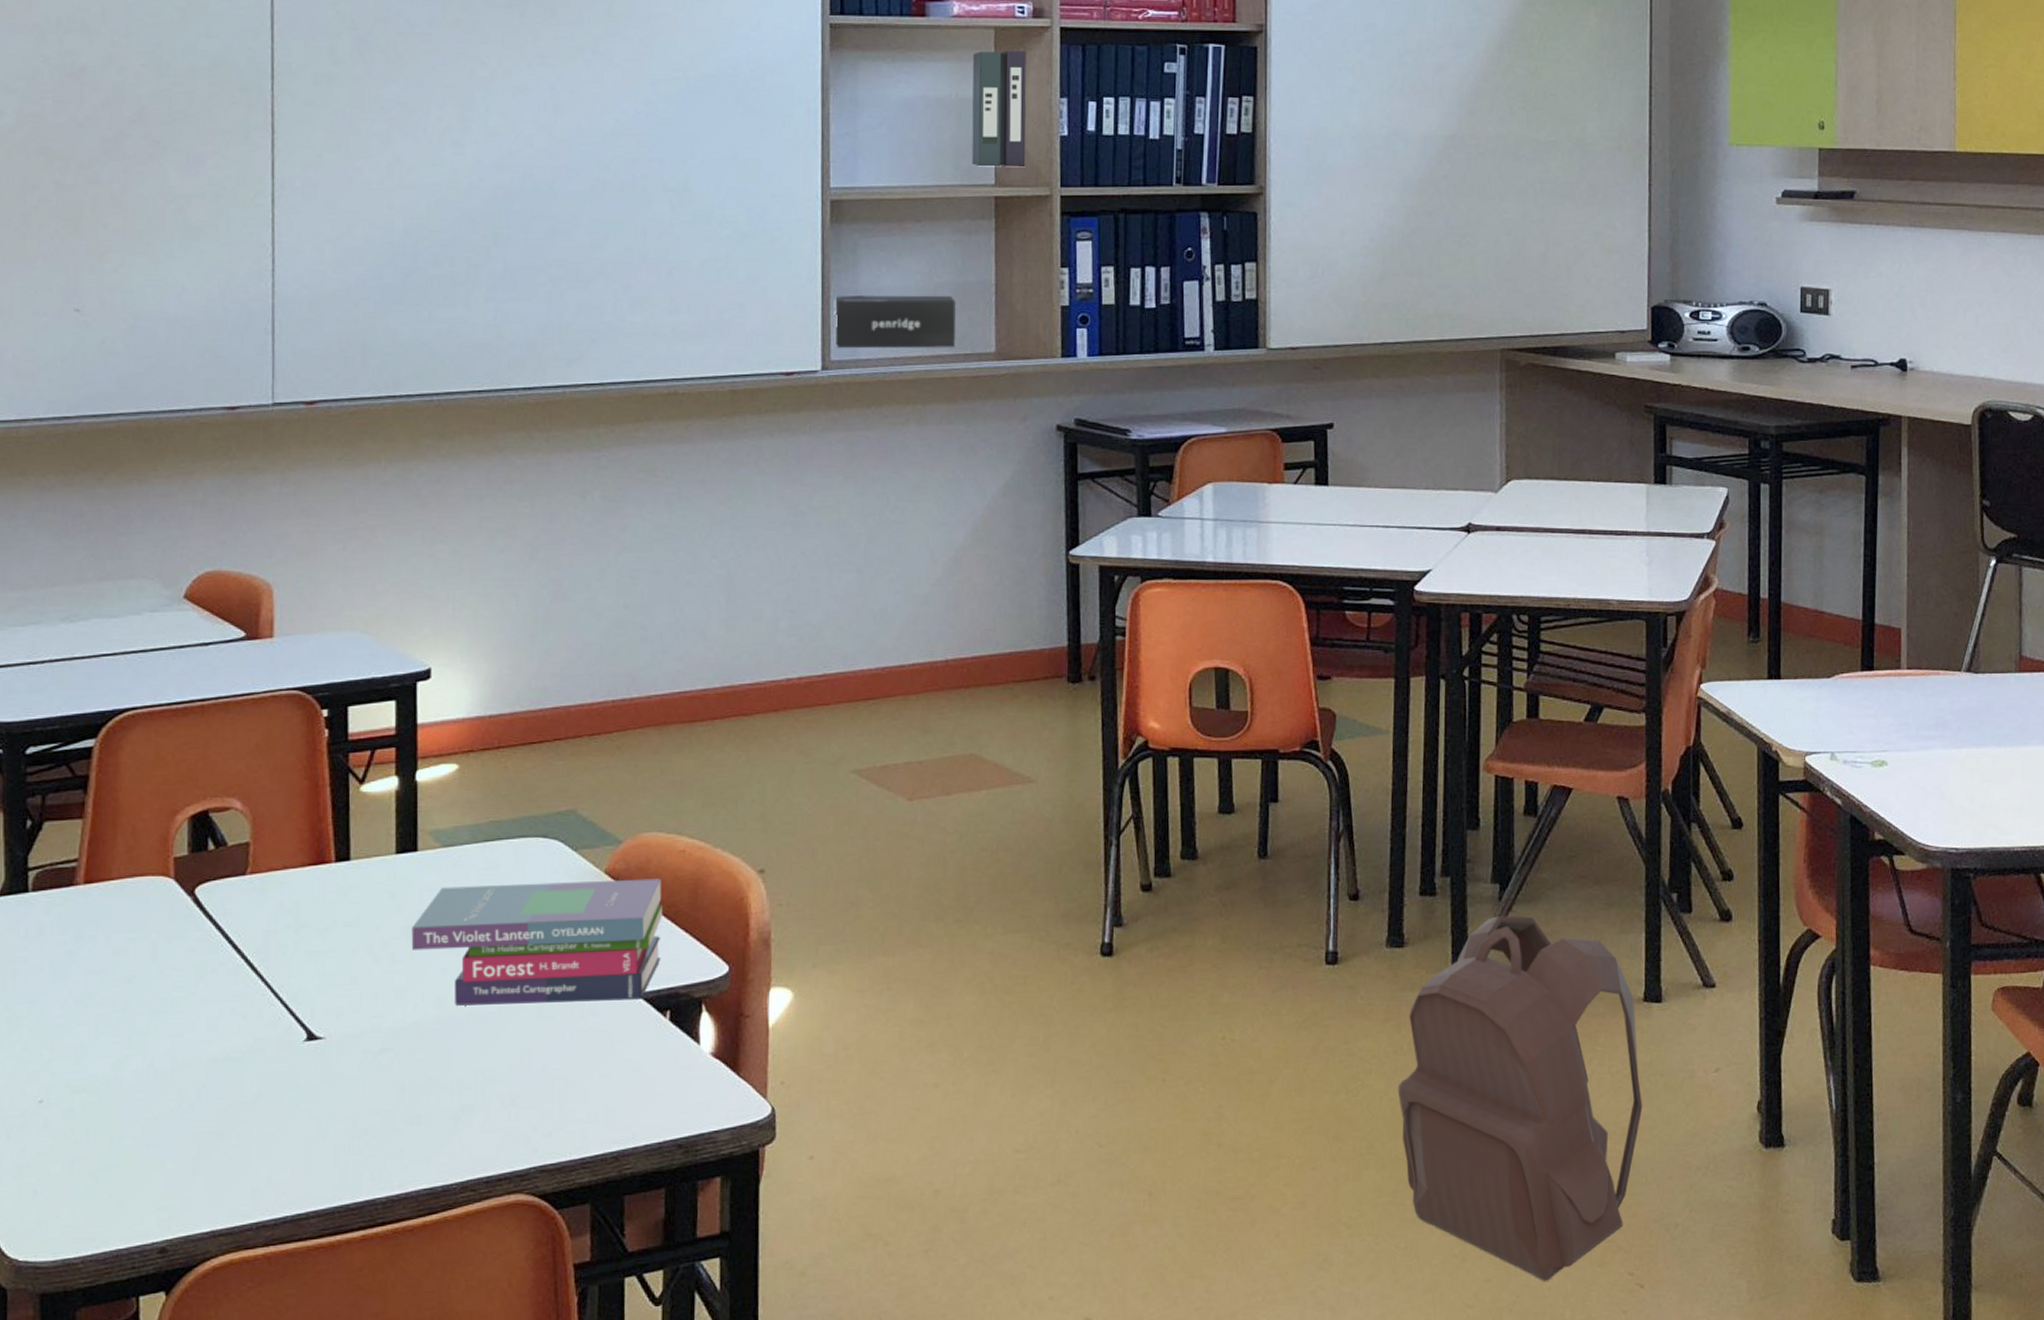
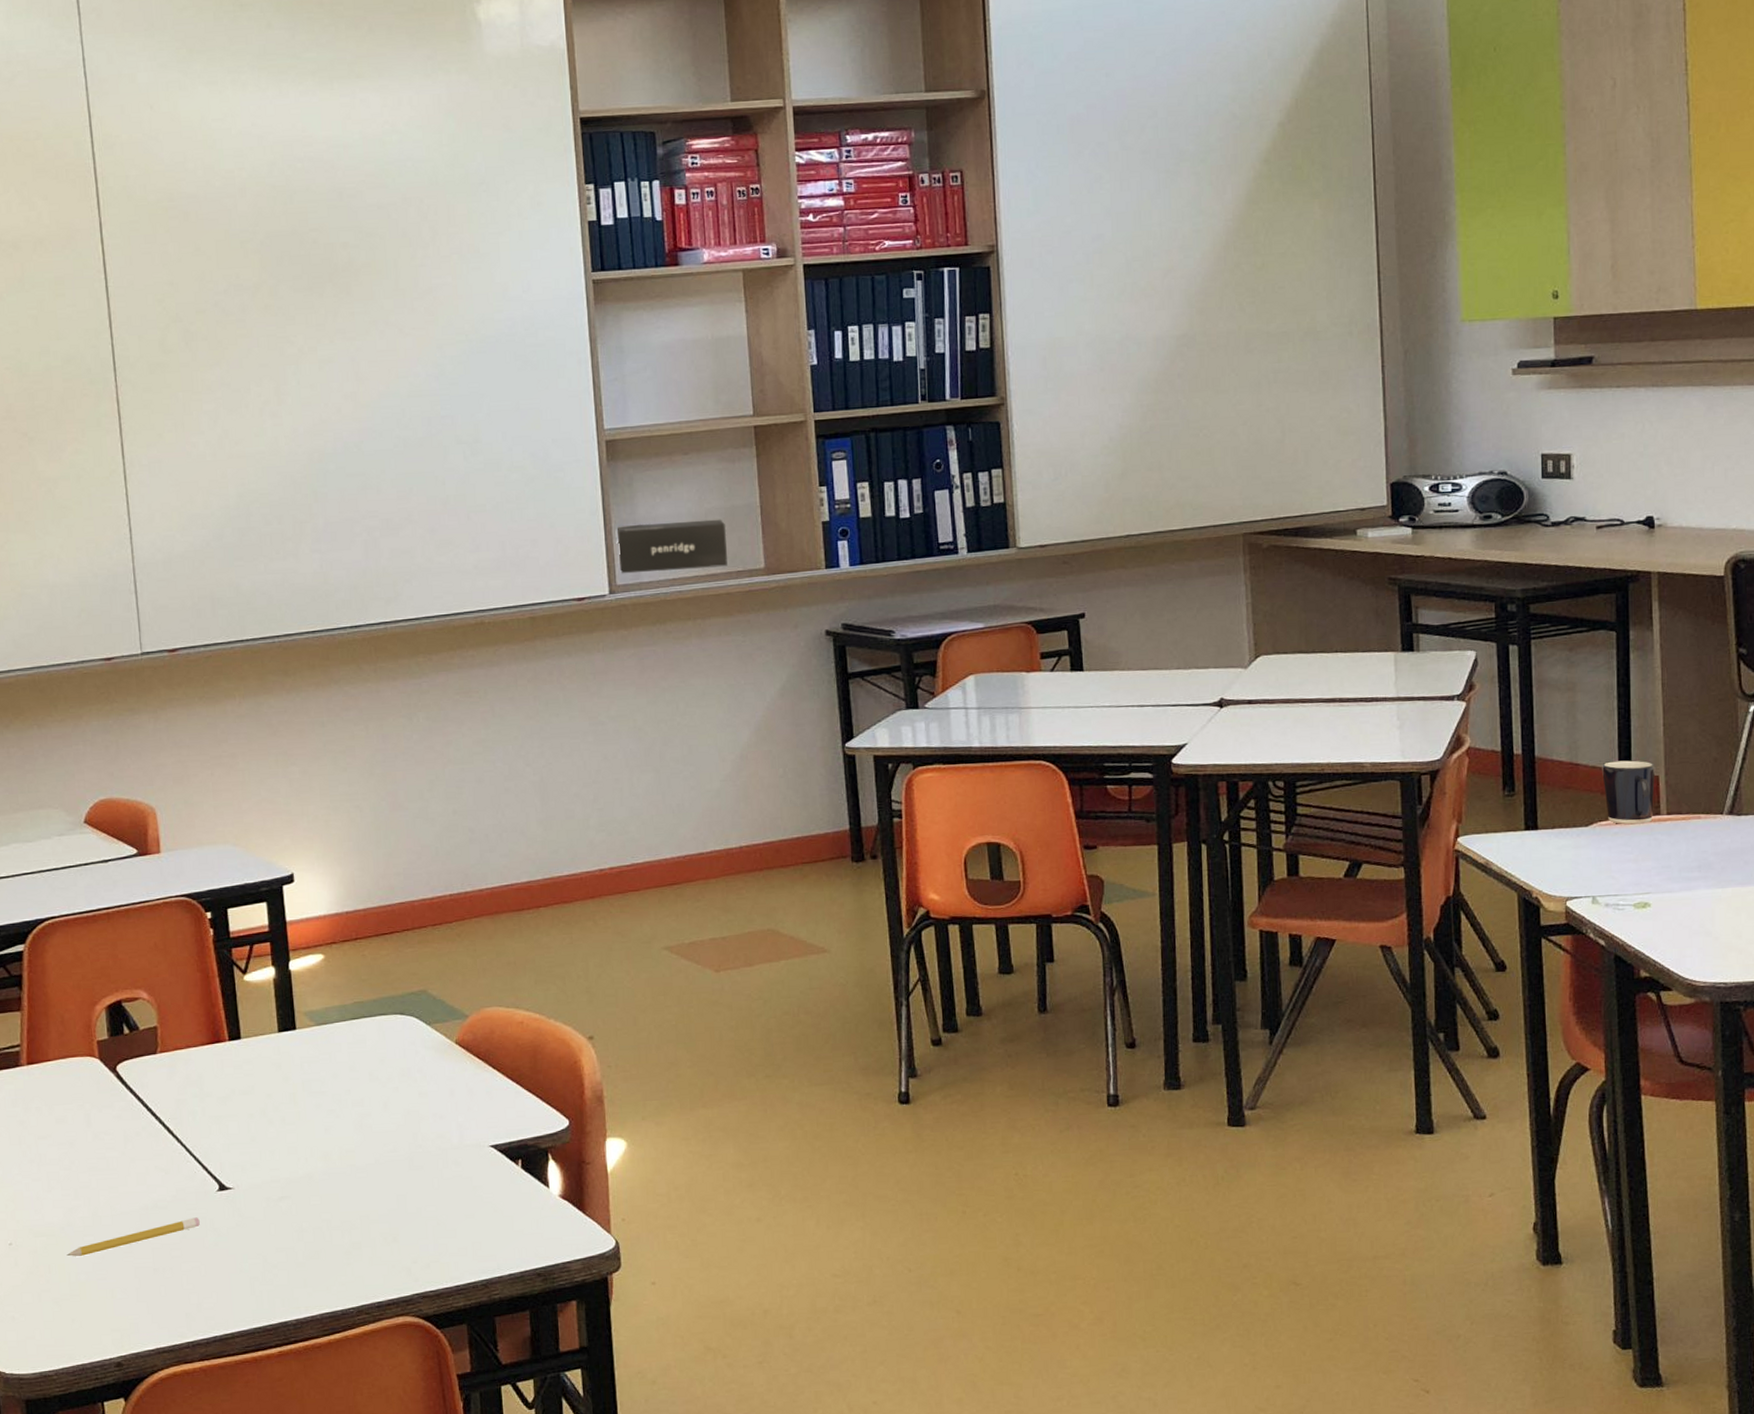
pencil: none [110,1072,280,1118] -> present [66,1217,200,1257]
books: present [411,878,662,1006] -> none [297,1047,510,1159]
binder: present [972,52,1002,167] -> none [725,292,758,400]
binder: present [999,51,1026,167] -> none [750,290,780,398]
backpack: present [1397,916,1643,1281] -> none [1182,1058,1420,1387]
mug: none [1846,610,1898,678] -> present [1602,760,1656,825]

